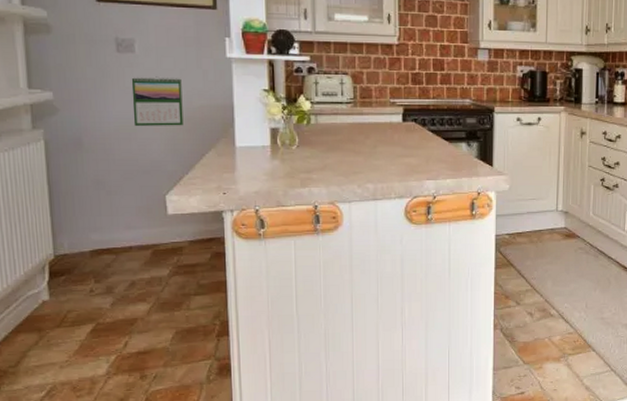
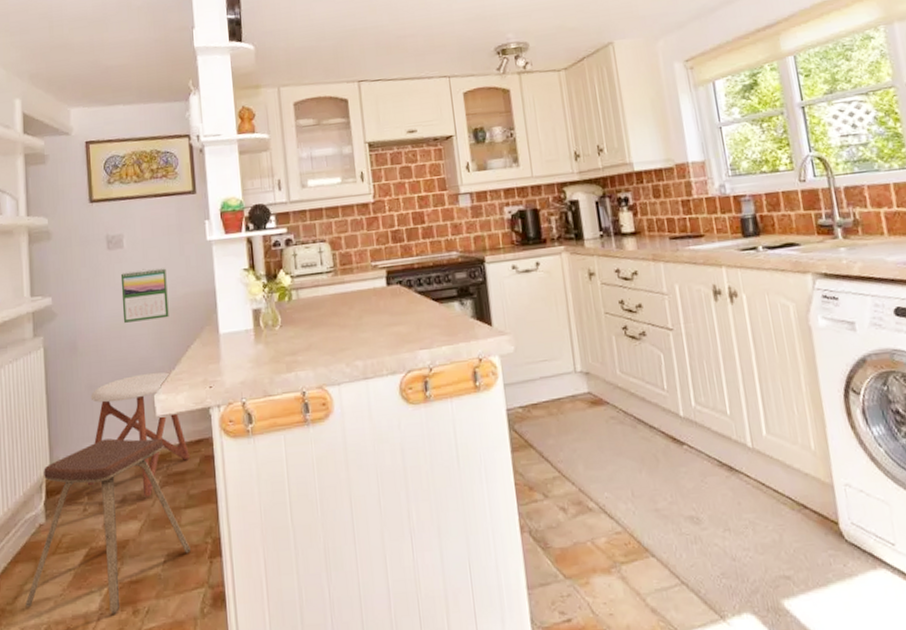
music stool: none [29,231,199,378] -> present [25,438,190,614]
stool: none [93,175,201,284] -> present [87,372,190,497]

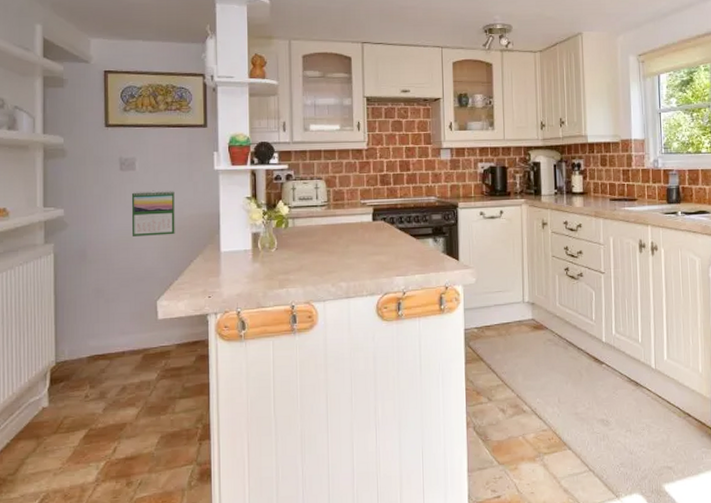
music stool: present [25,438,190,614] -> none [26,336,182,485]
stool: present [87,372,190,497] -> none [90,281,186,388]

